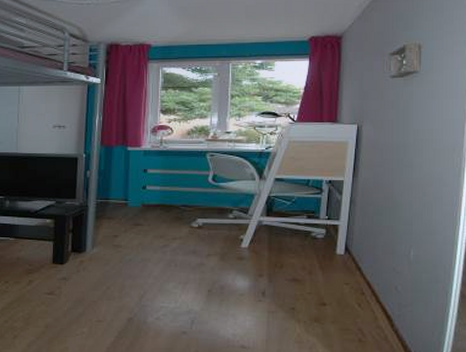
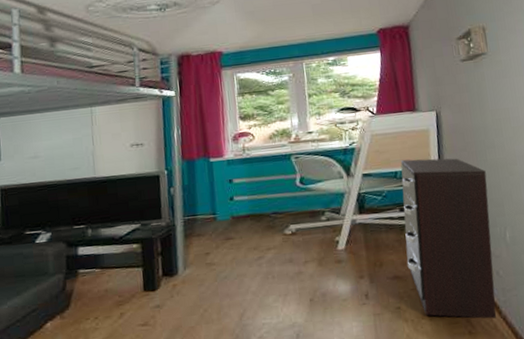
dresser: none [307,168,399,330] -> present [400,158,497,319]

